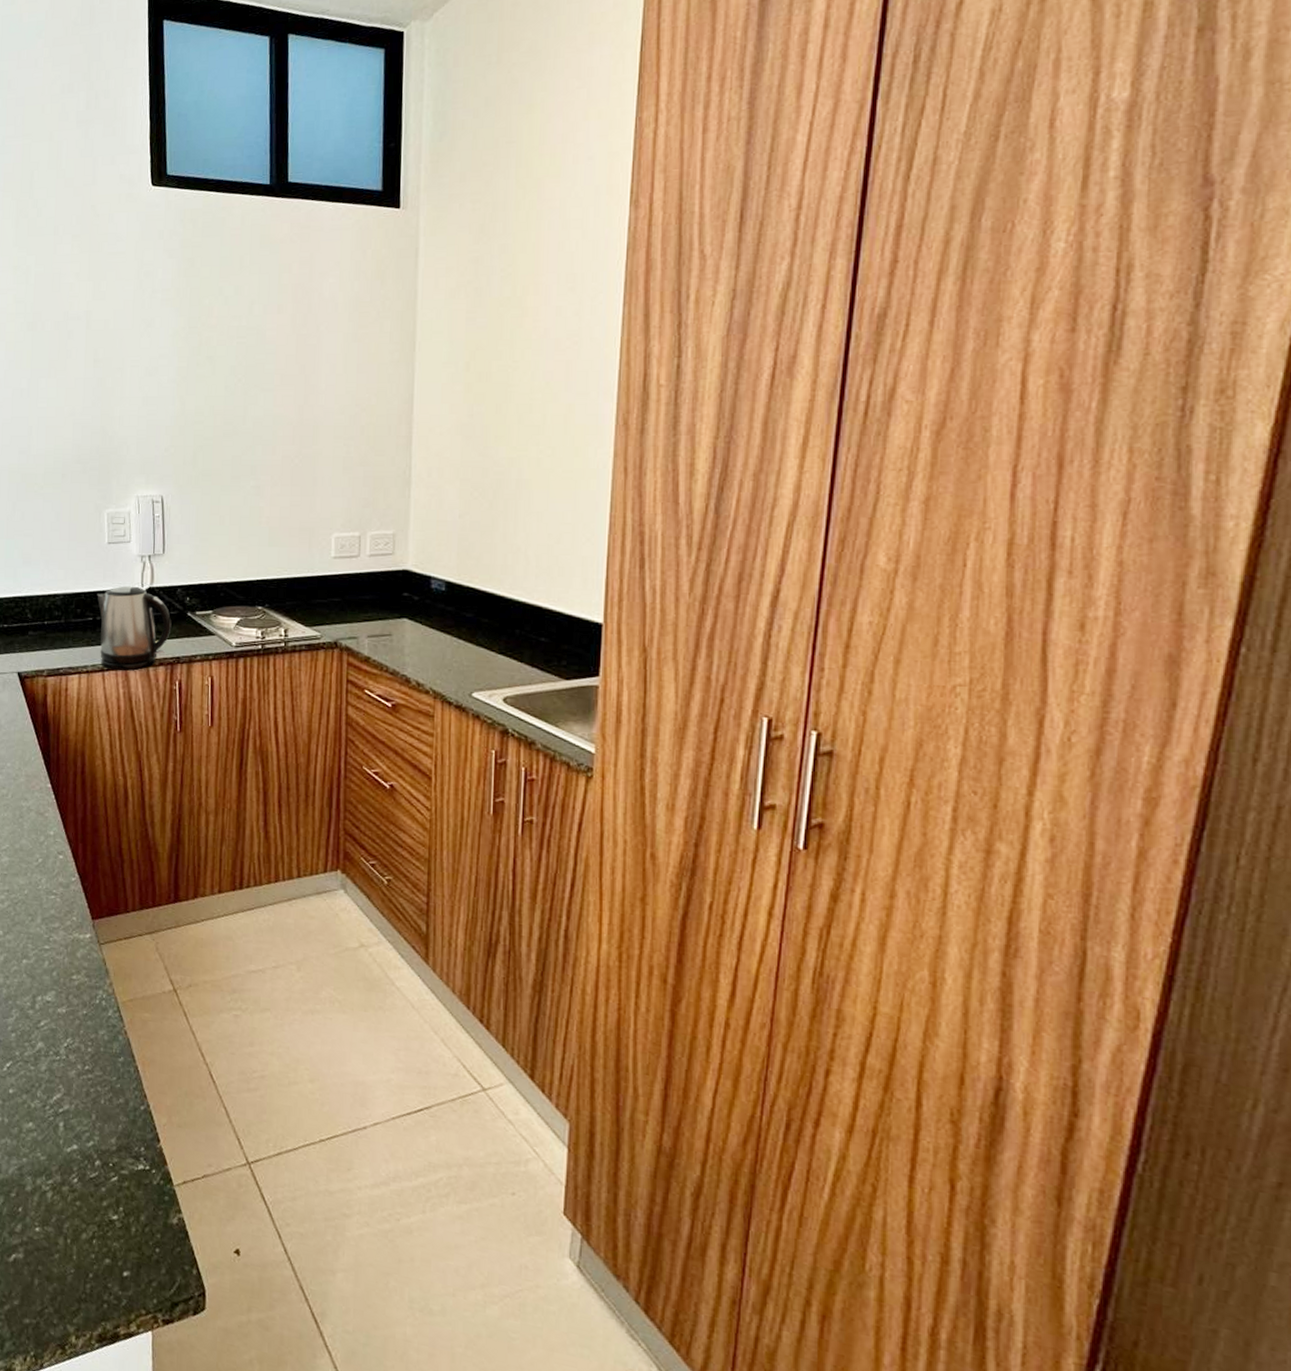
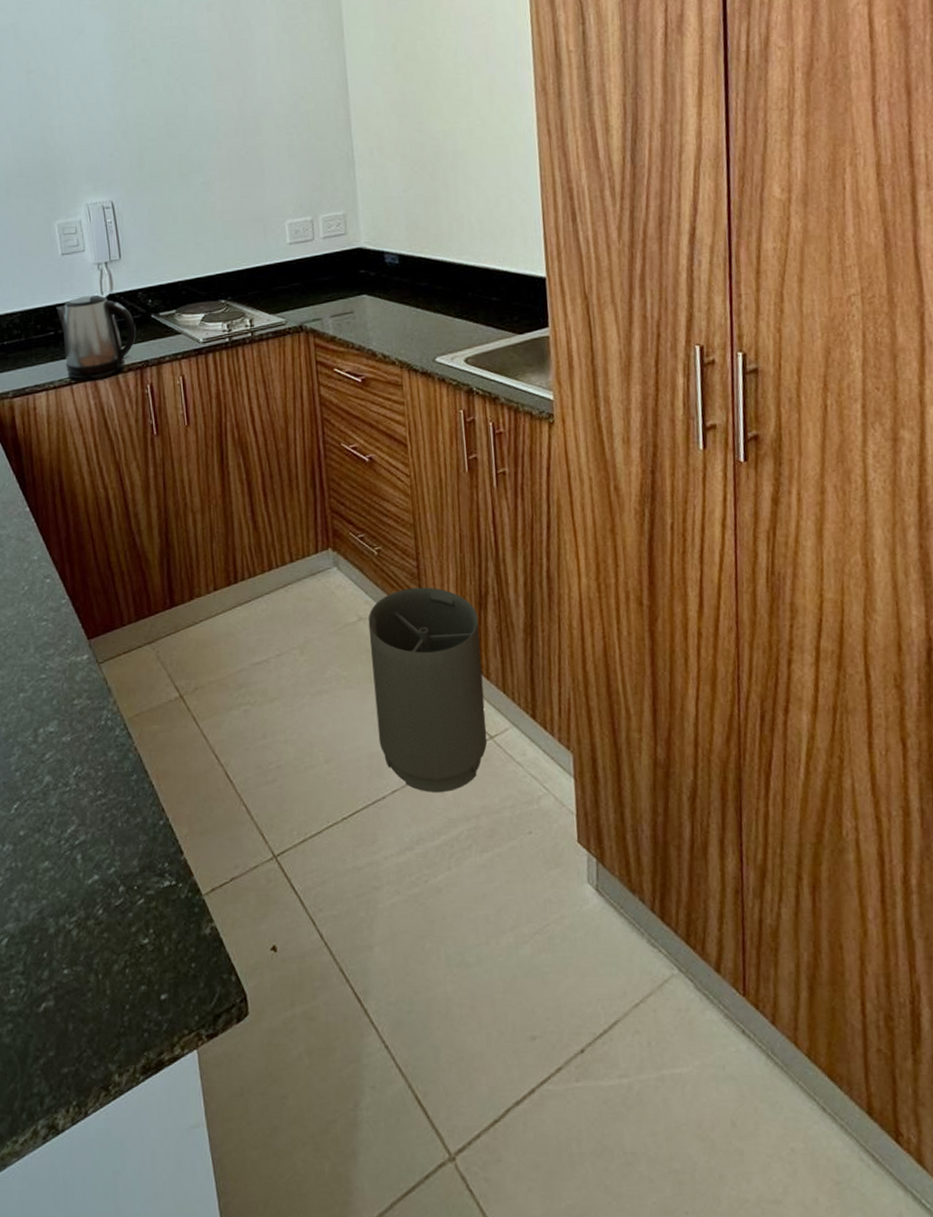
trash can: none [366,923,486,1135] -> present [368,587,487,792]

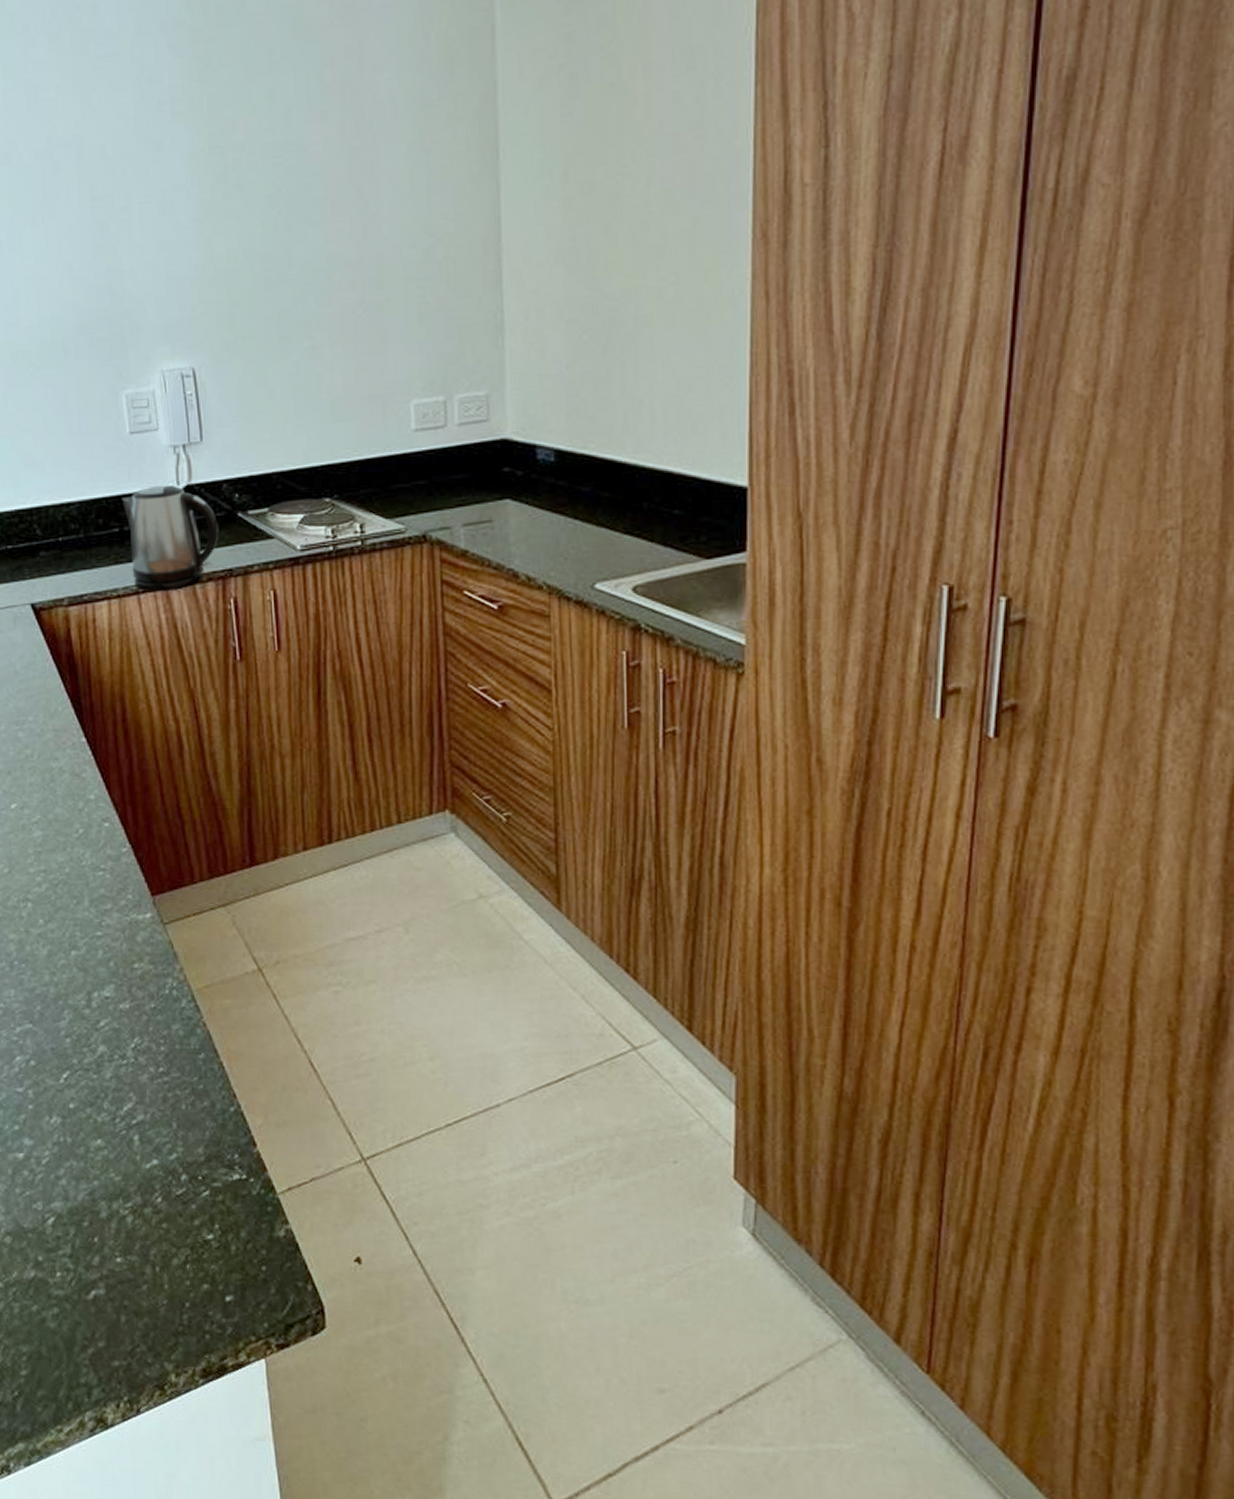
trash can: present [368,587,487,792] -> none [490,864,630,1106]

